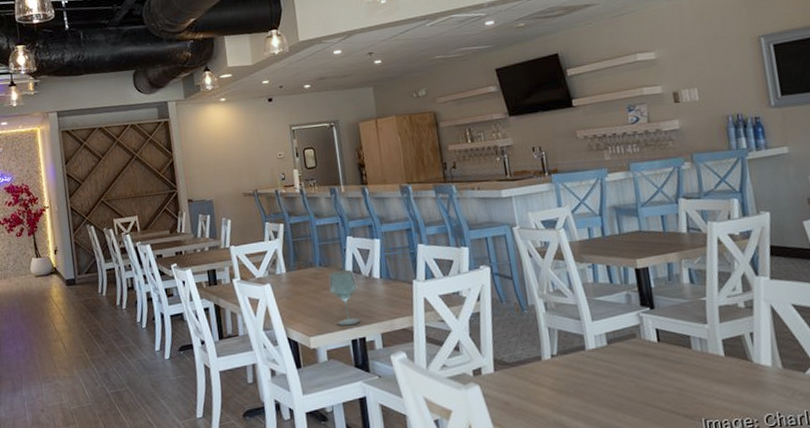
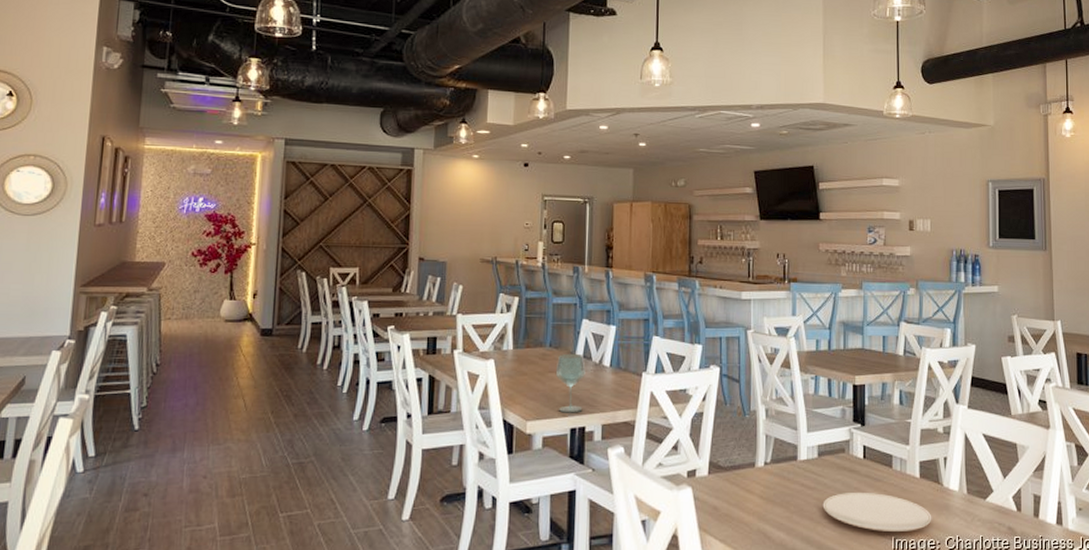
plate: none [619,375,746,414] -> present [822,493,932,531]

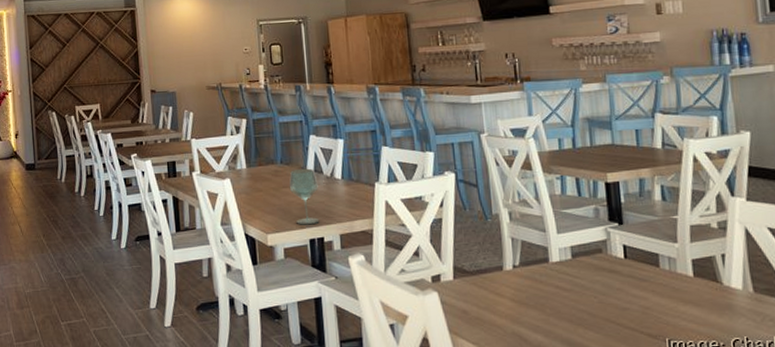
plate: present [822,493,932,531] -> none [582,293,713,333]

